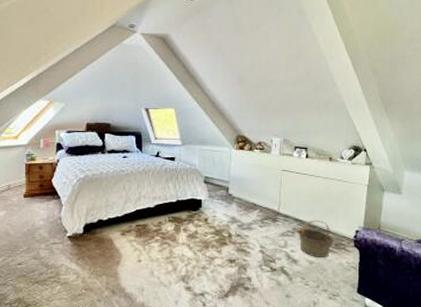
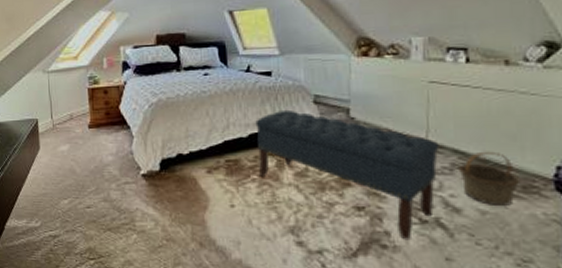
bench: none [161,187,286,284] -> present [255,109,440,241]

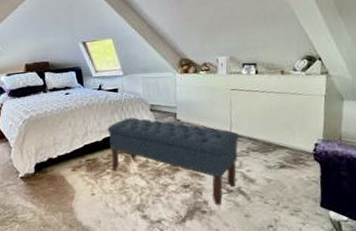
basket: present [458,151,521,206] -> none [252,136,293,175]

